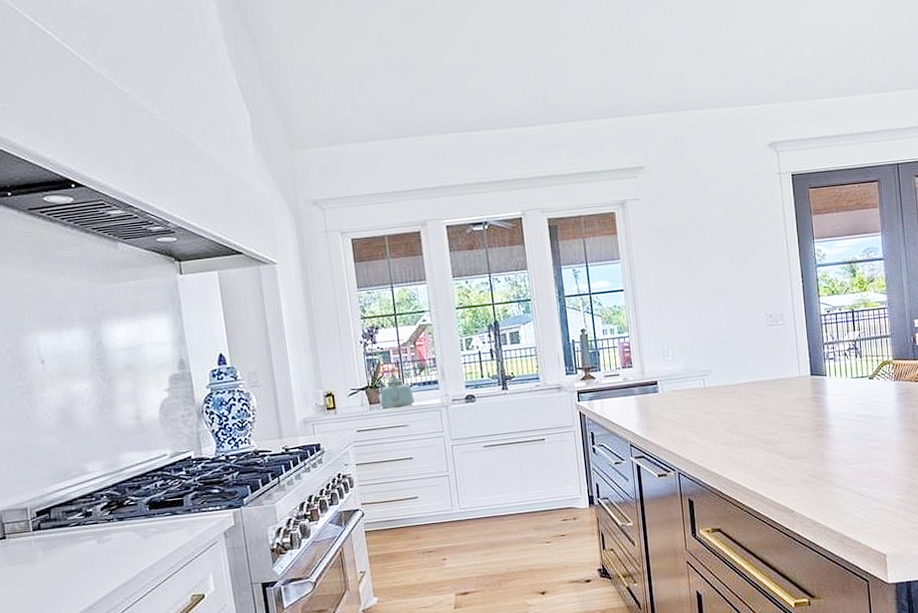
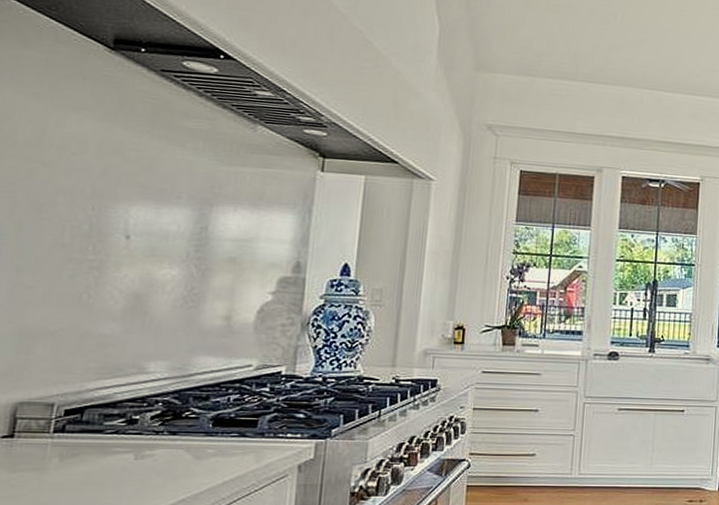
kettle: present [380,367,415,409] -> none [514,310,553,355]

